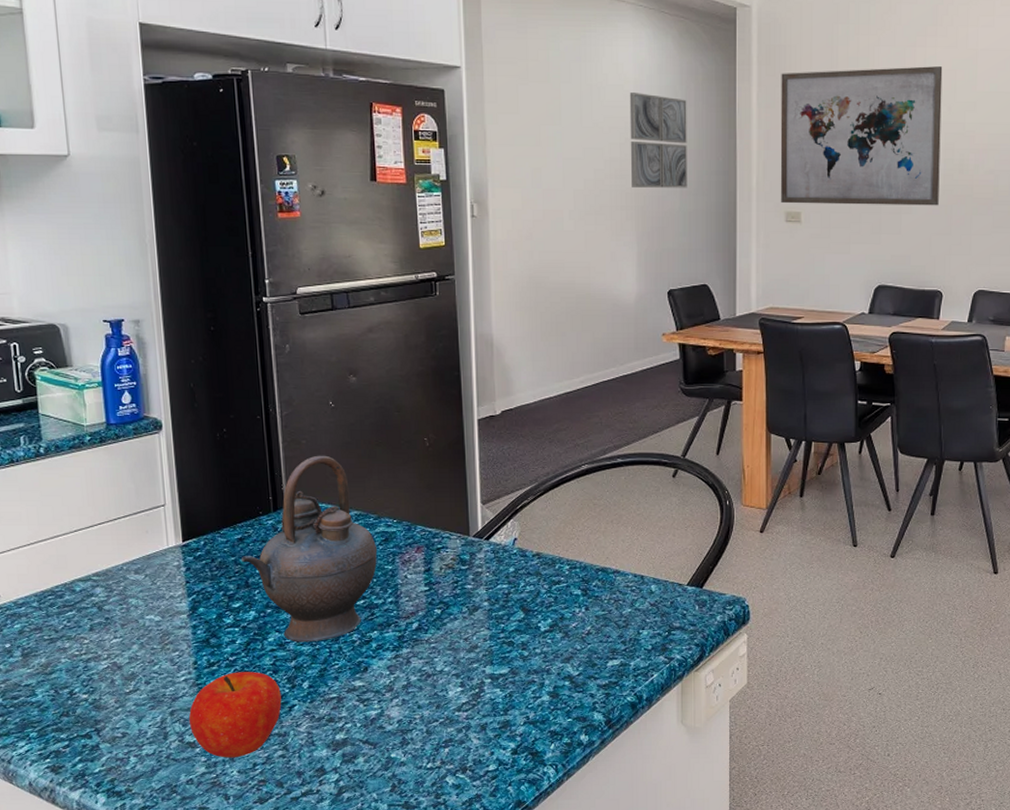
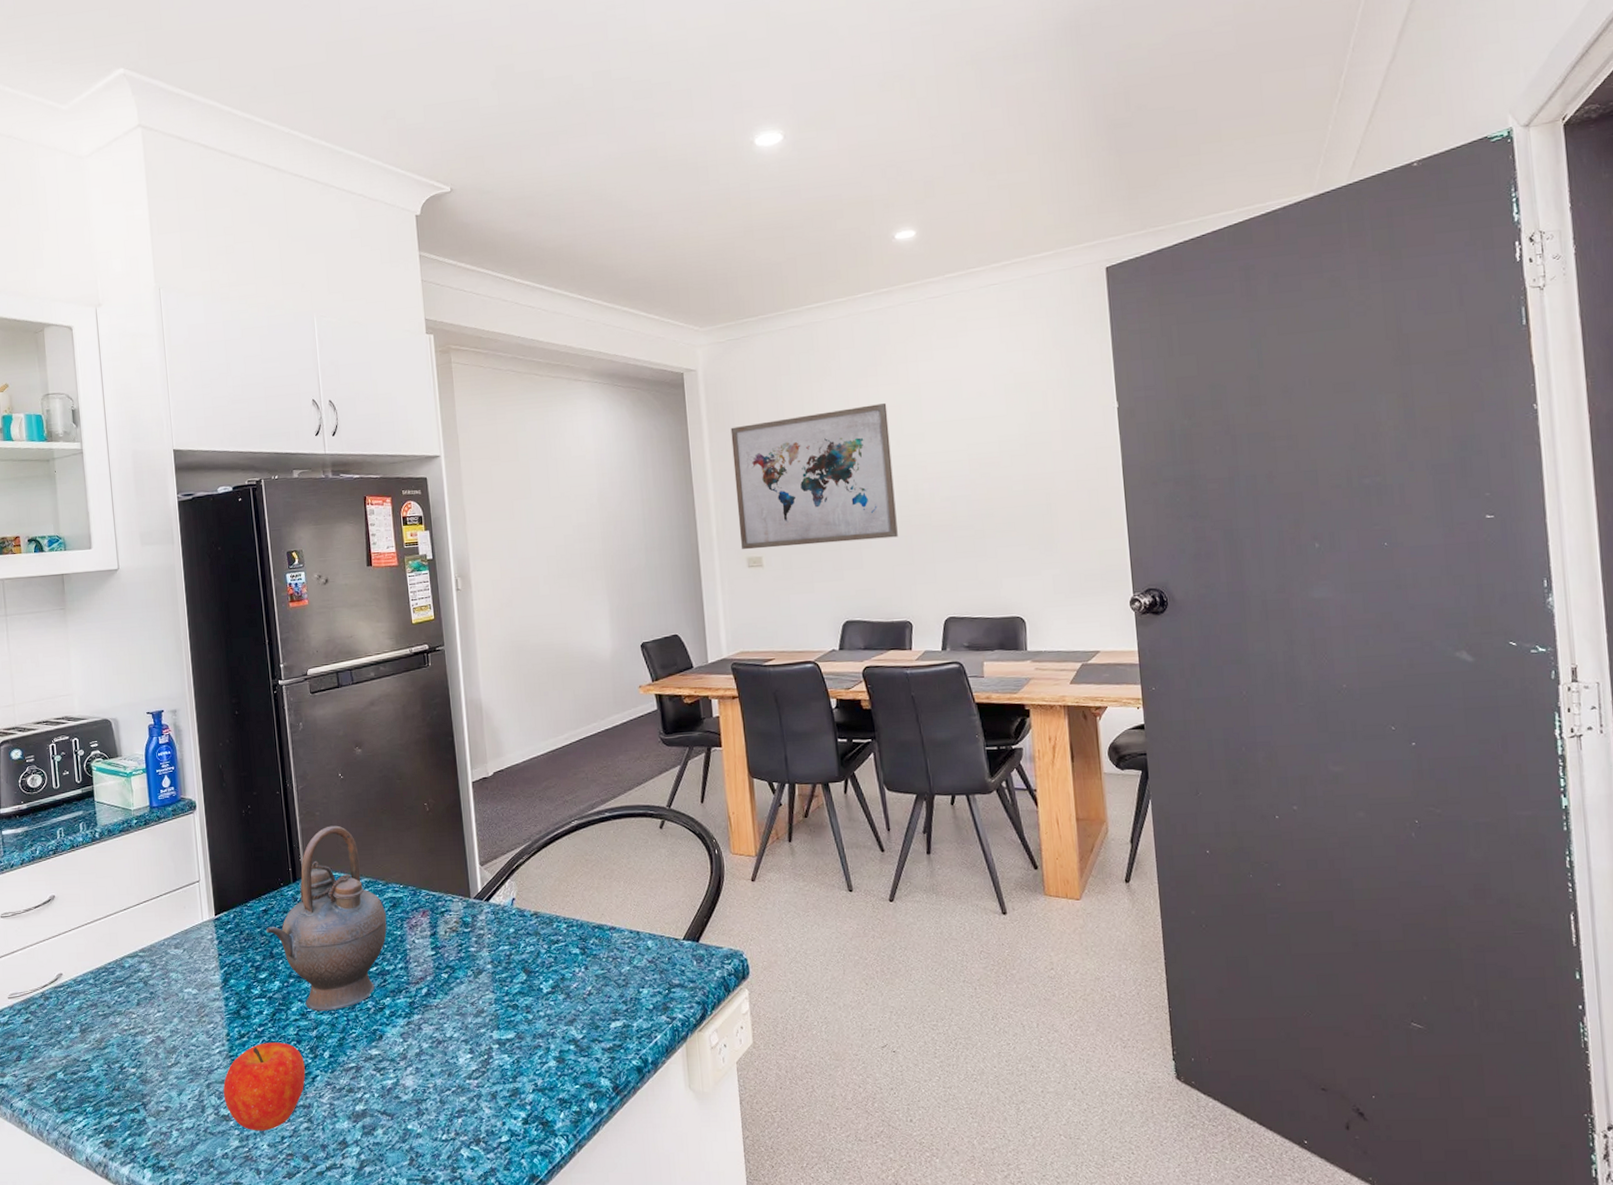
wall art: present [629,93,687,188] -> none [591,460,652,549]

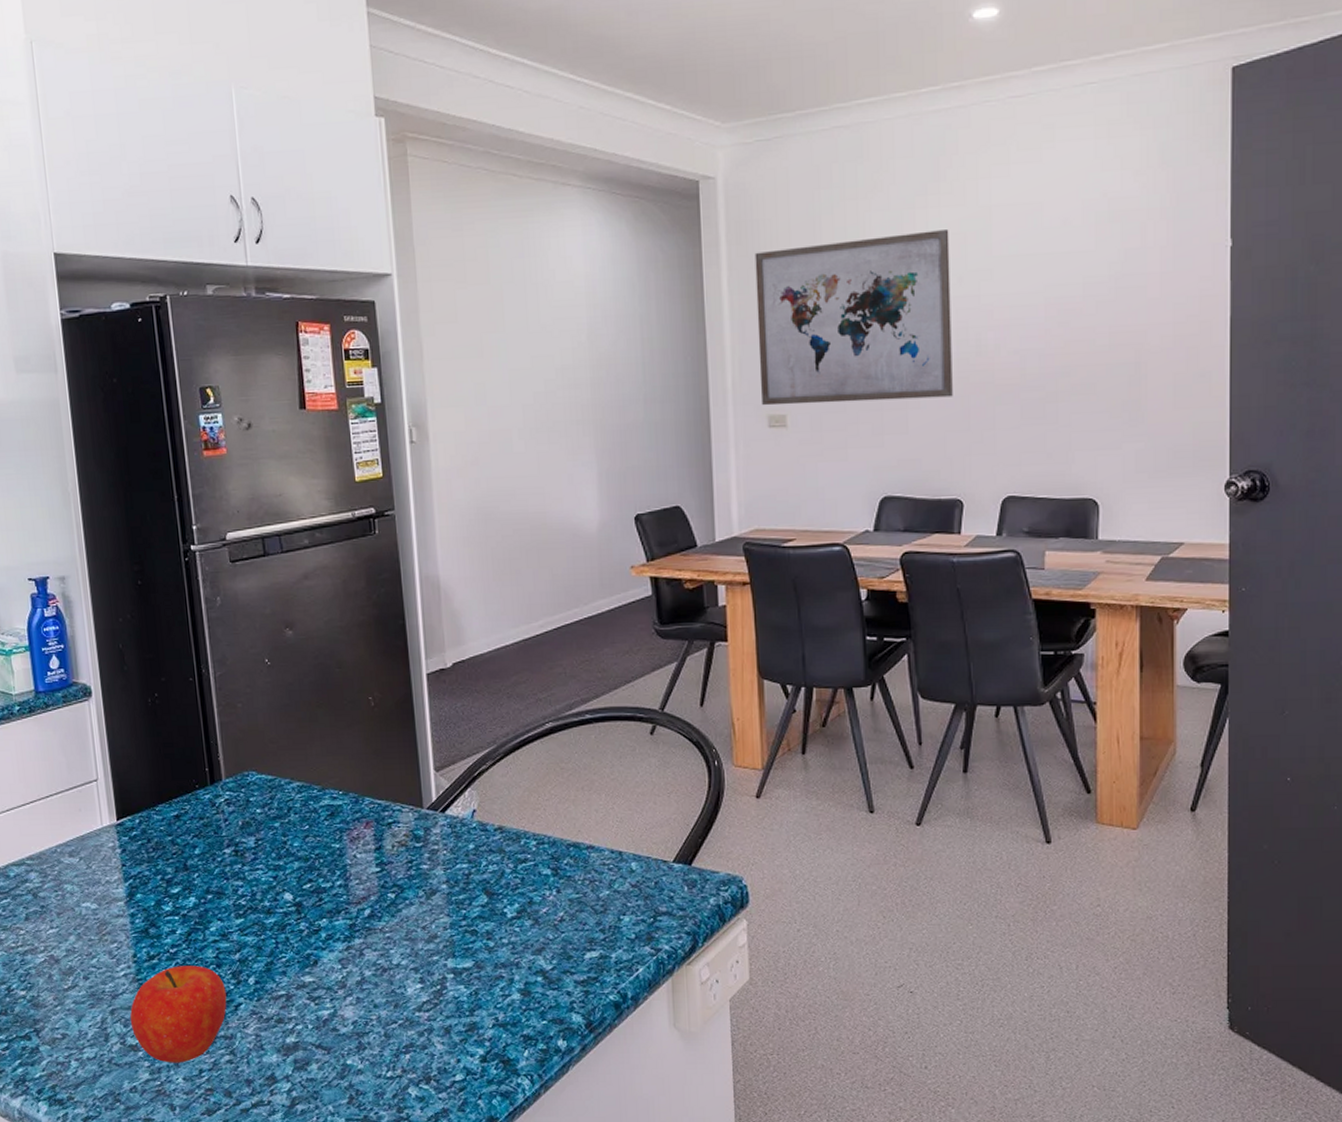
teapot: present [265,825,387,1012] -> none [178,720,323,932]

